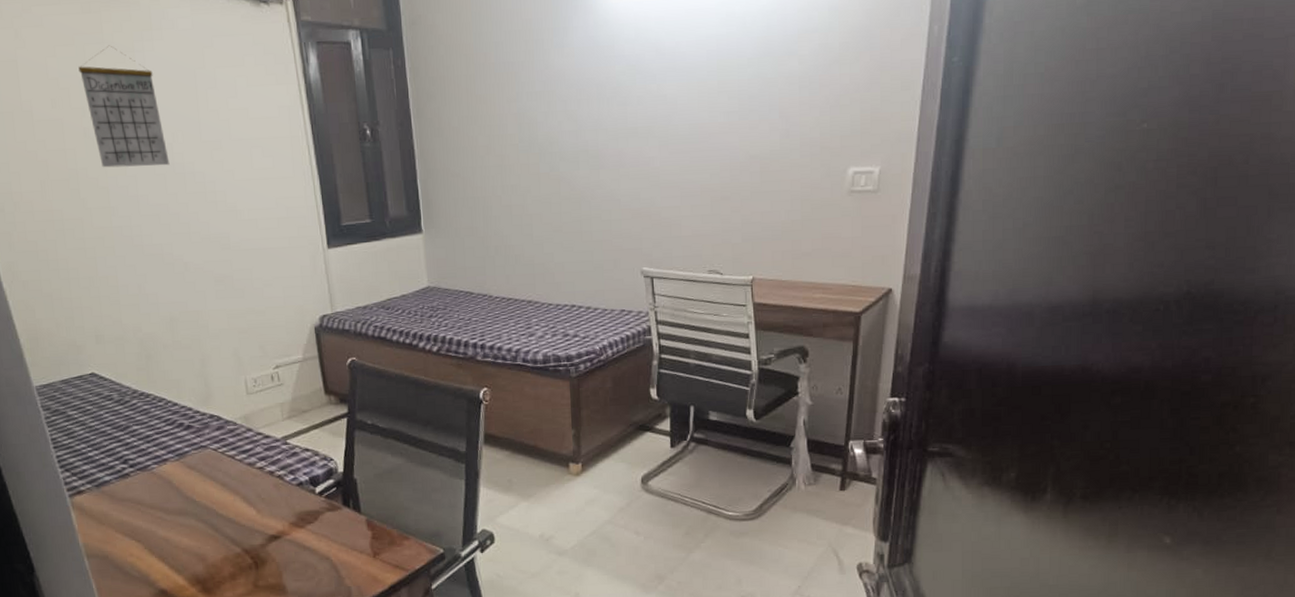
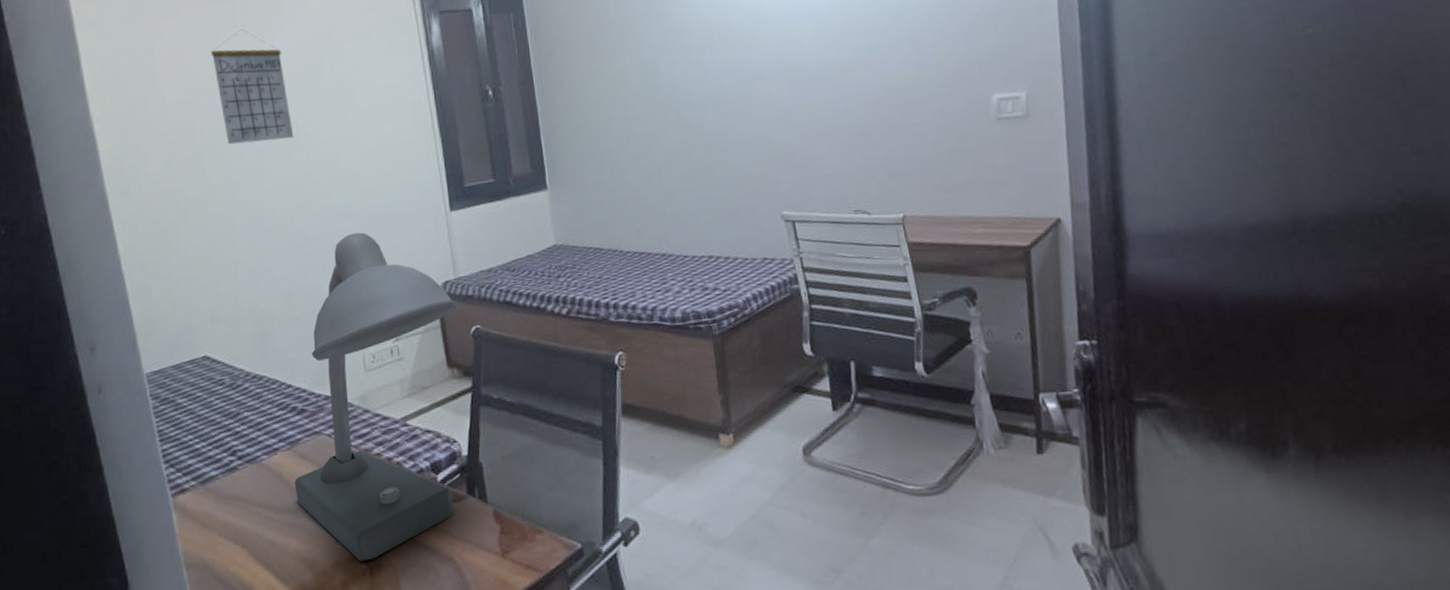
desk lamp: none [183,264,335,557] -> present [294,232,458,562]

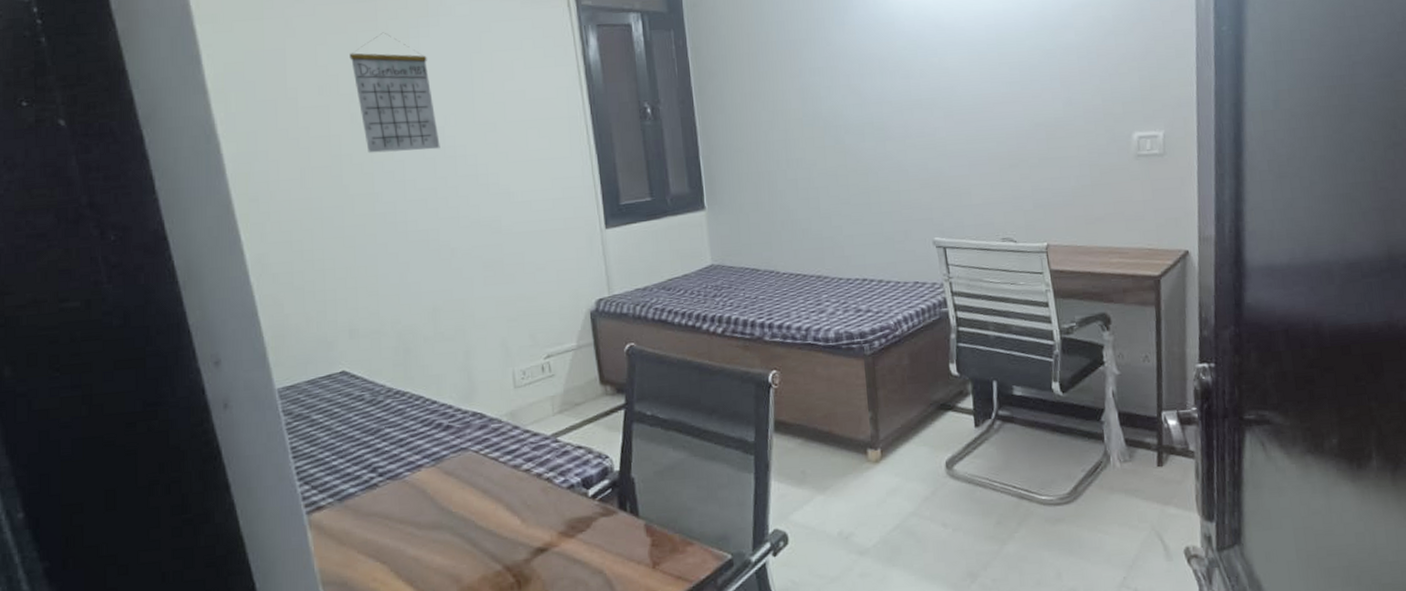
desk lamp: present [294,232,458,562] -> none [439,248,612,576]

